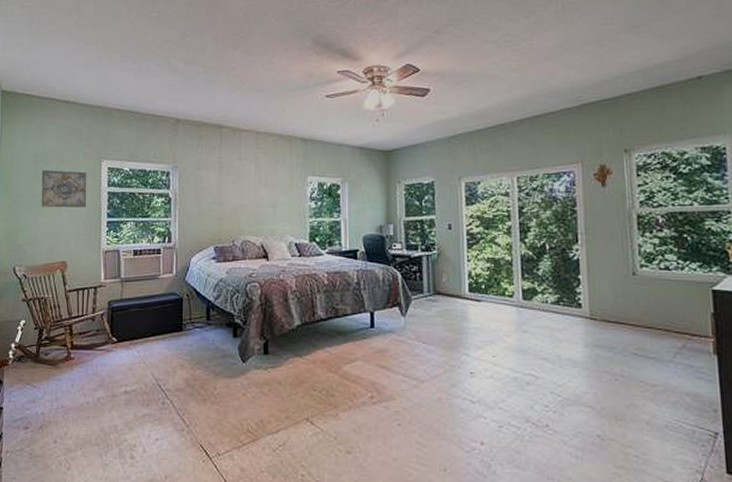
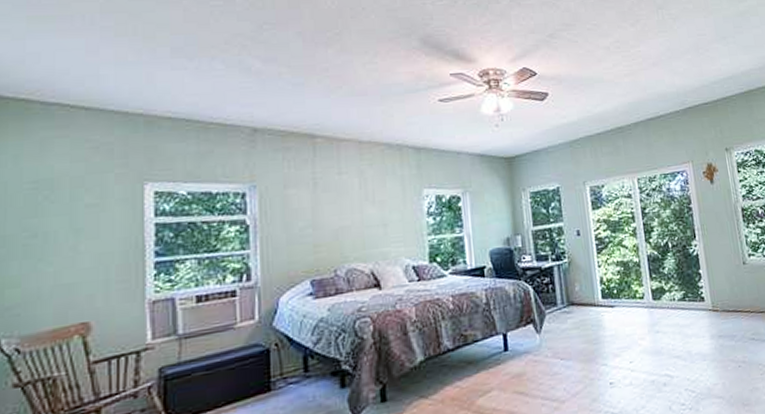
wall art: present [41,169,87,208] -> none [46,199,122,251]

